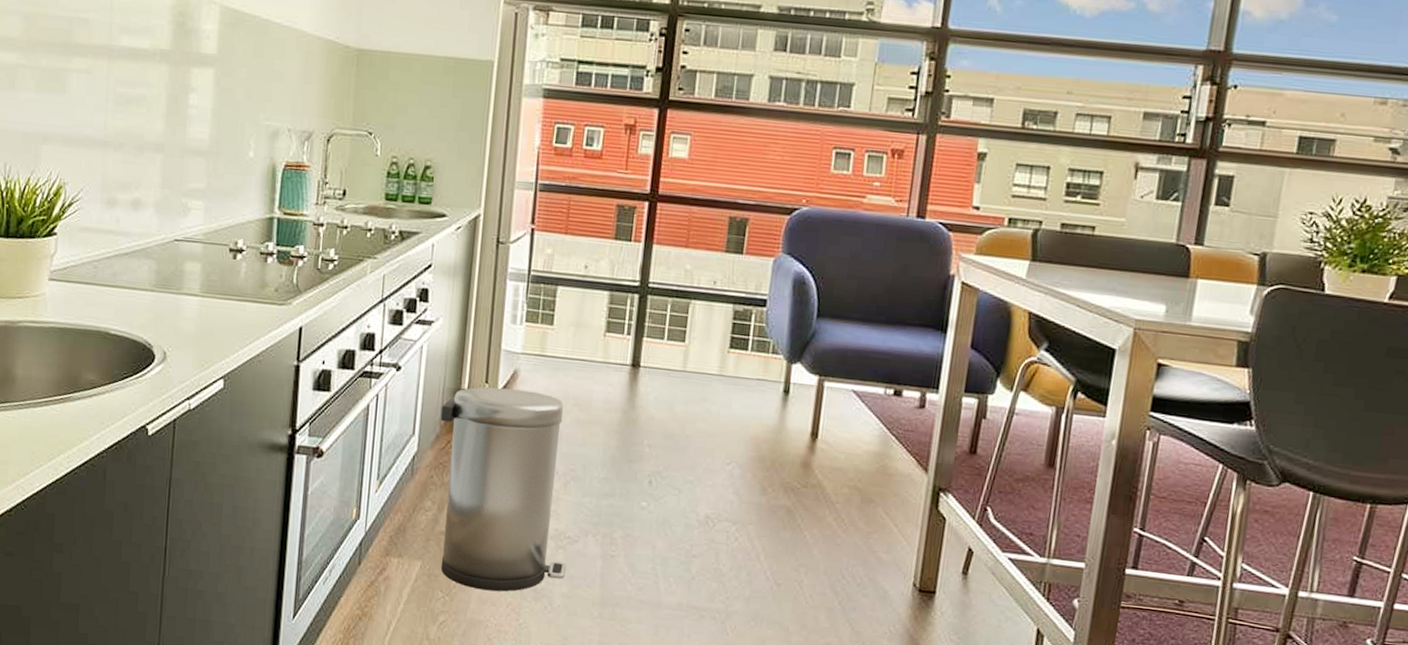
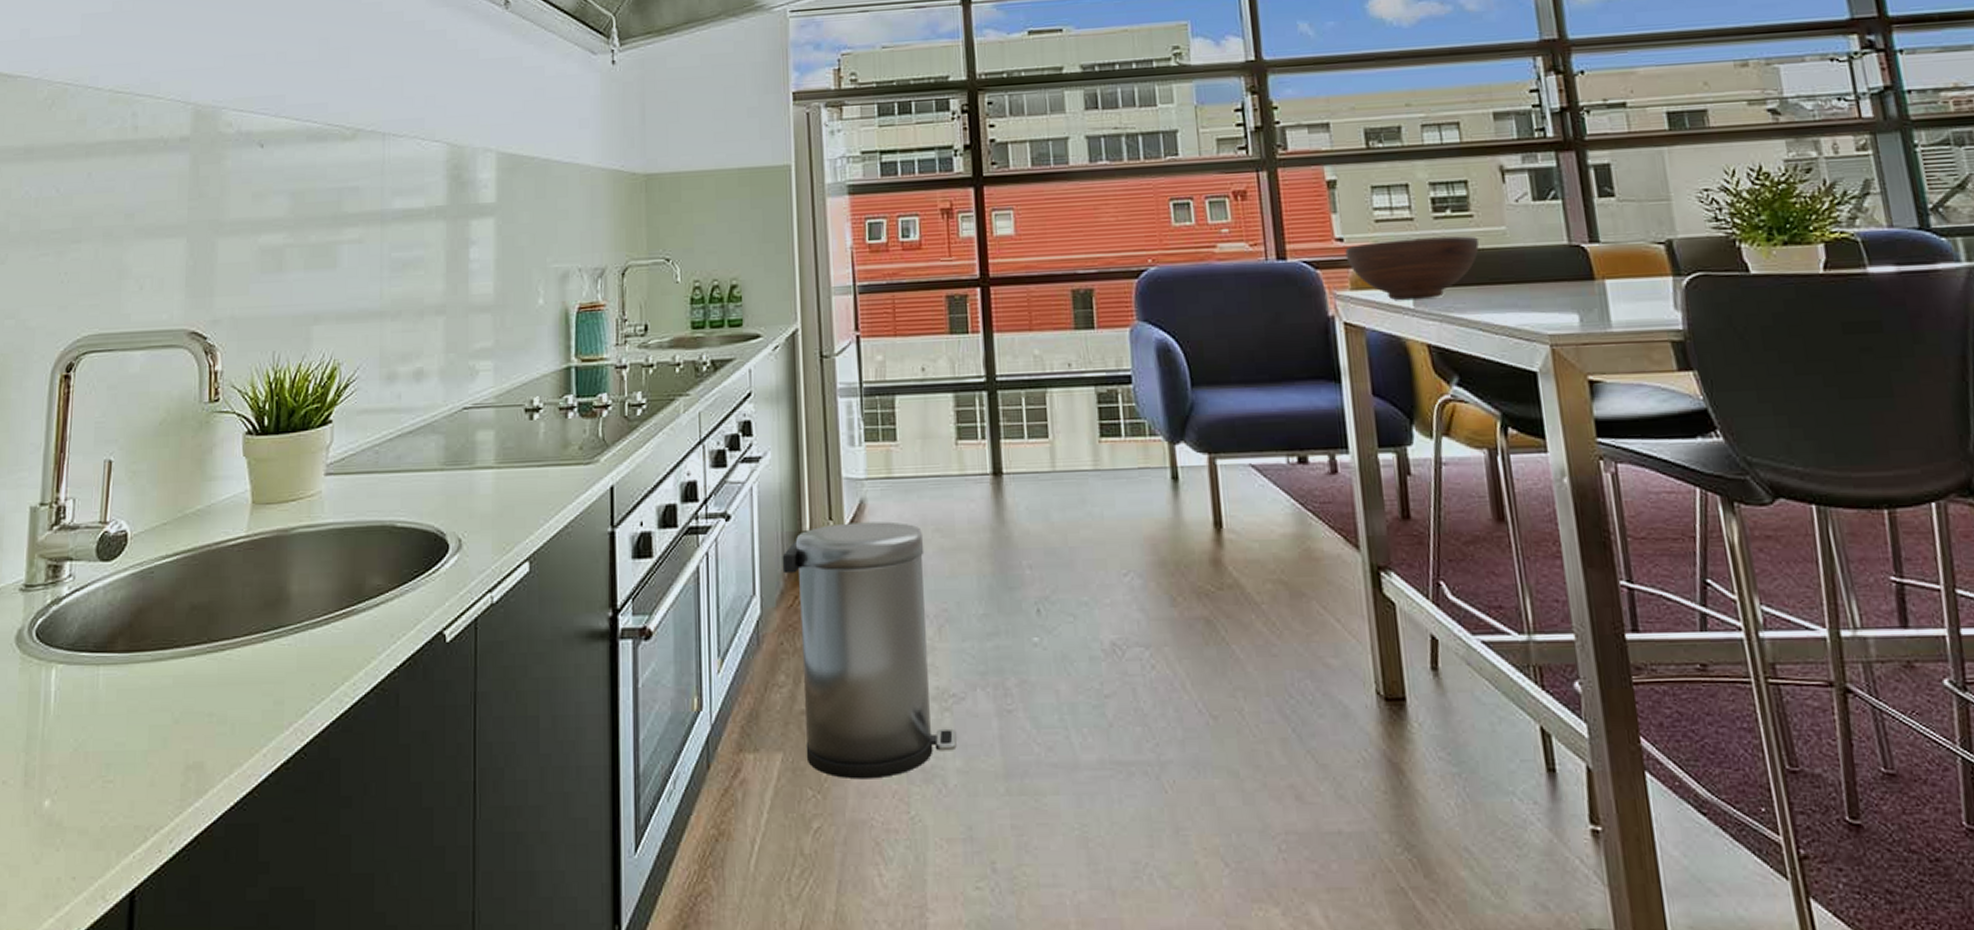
bowl: none [978,215,1098,273] -> present [1345,236,1479,300]

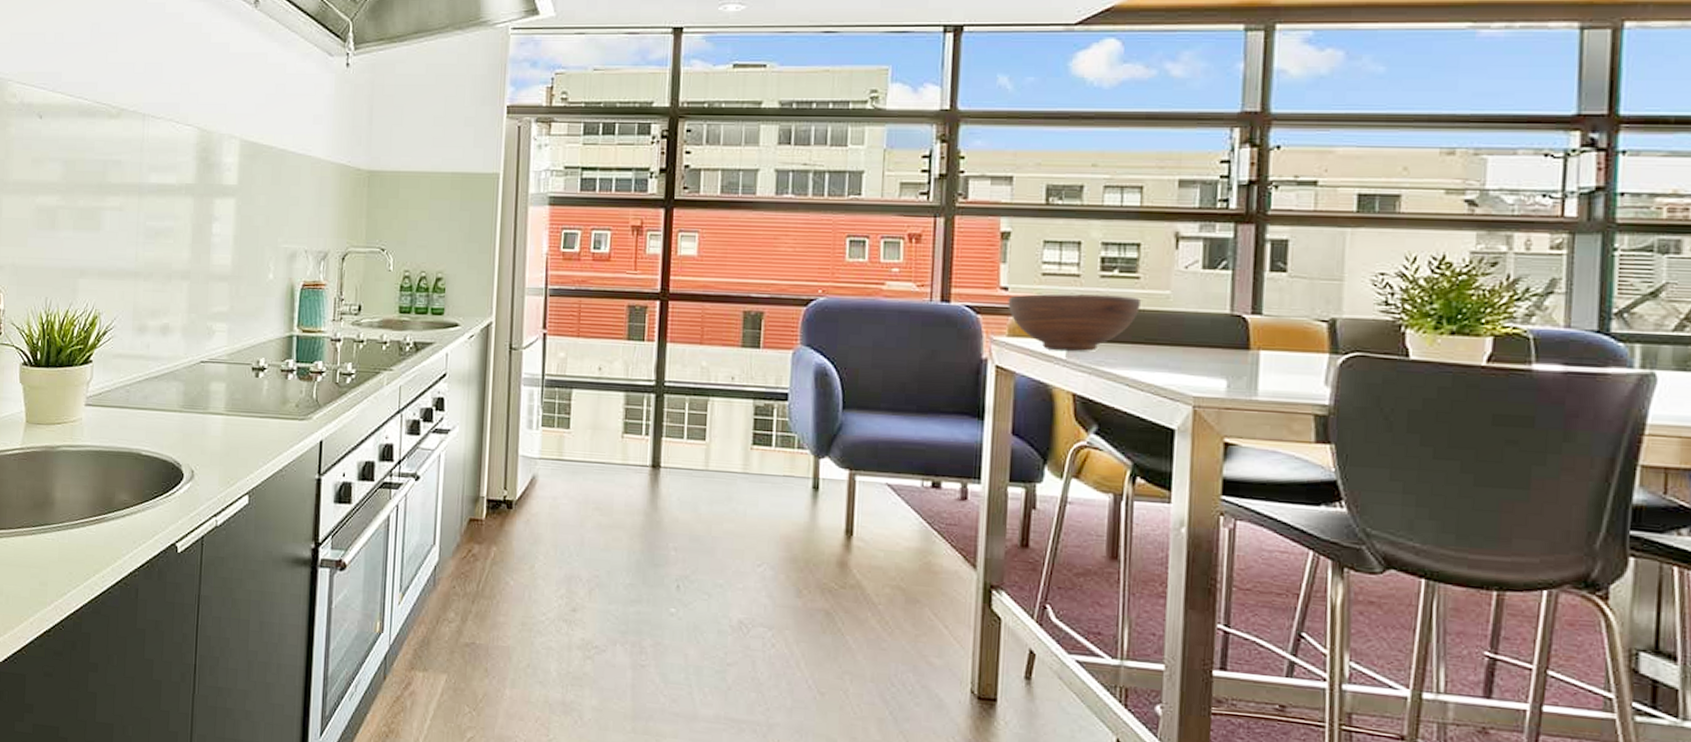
pedal bin: present [782,521,958,780] -> none [460,493,596,705]

